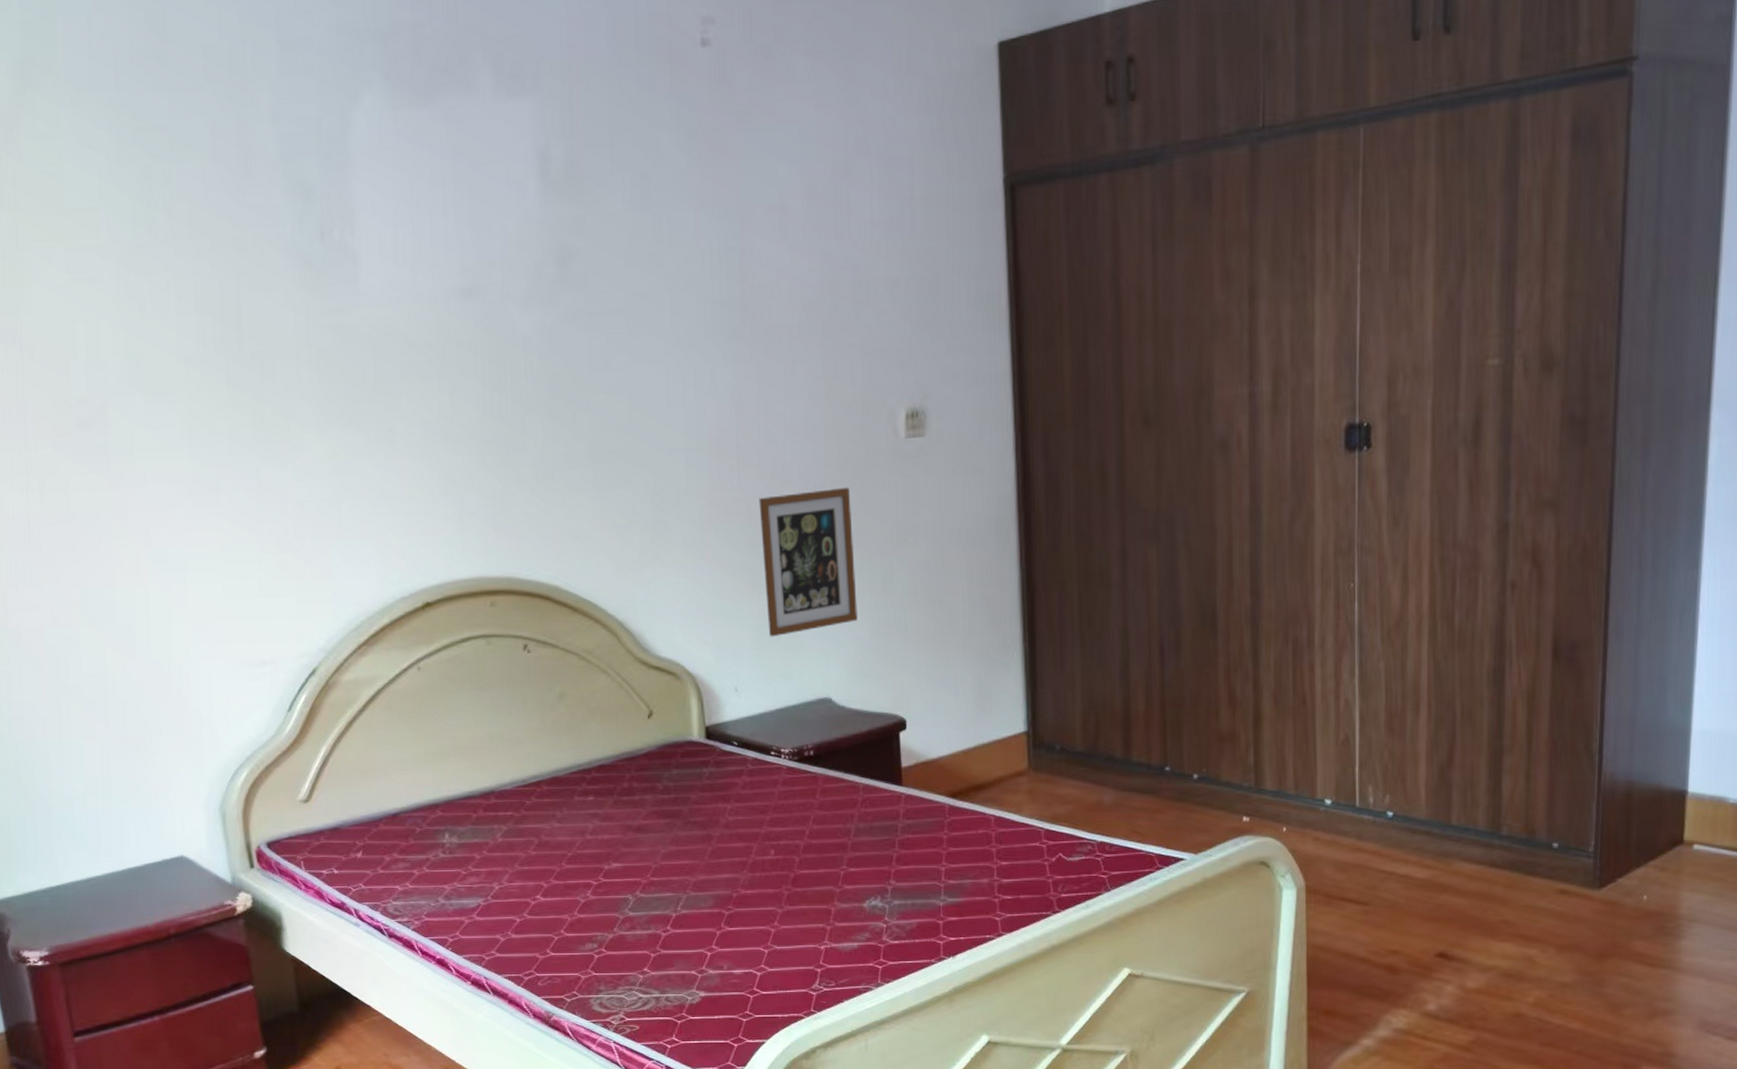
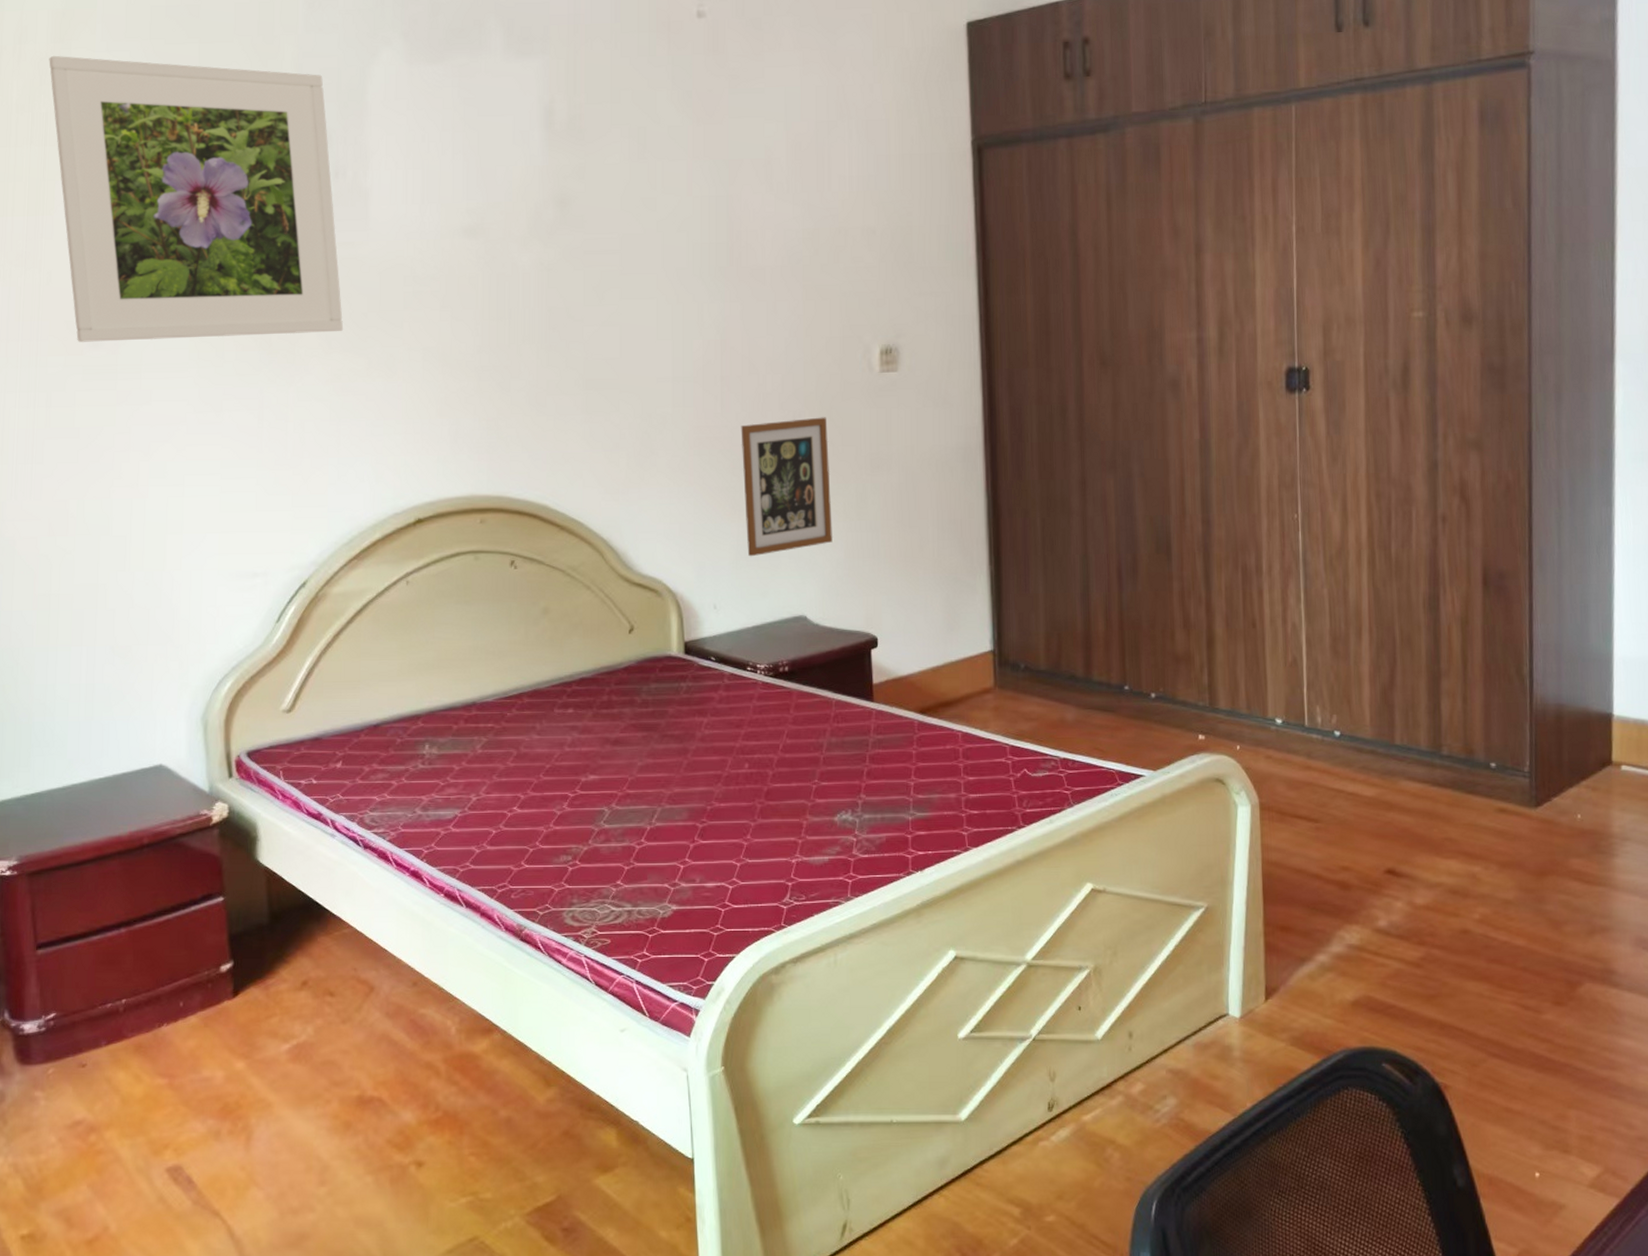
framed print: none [12,110,339,423] -> present [49,55,344,342]

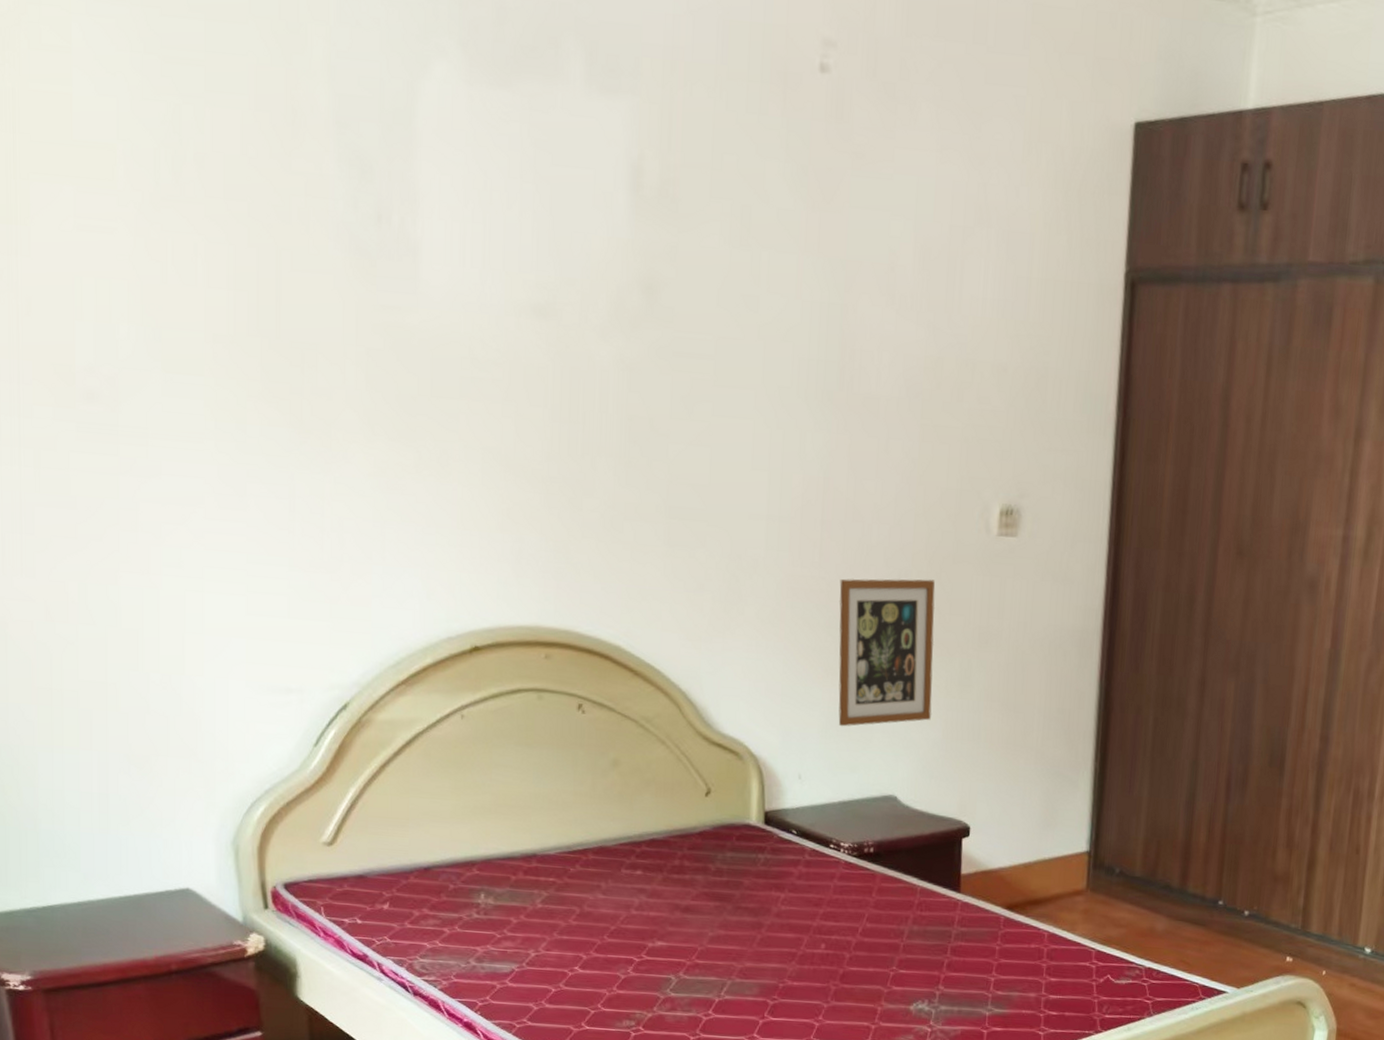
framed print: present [49,55,344,342] -> none [12,10,389,416]

